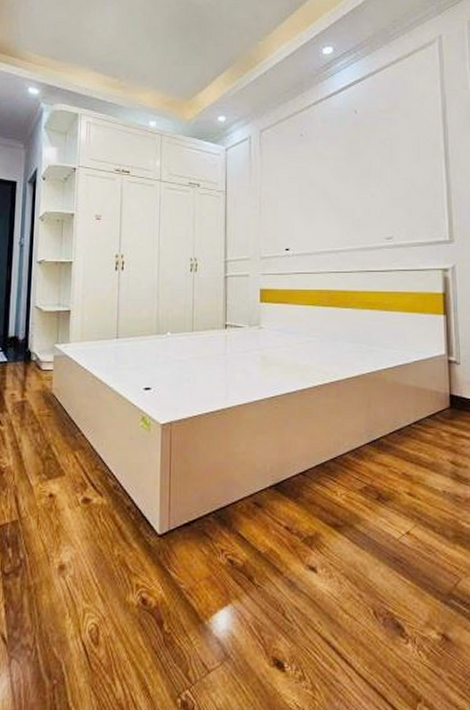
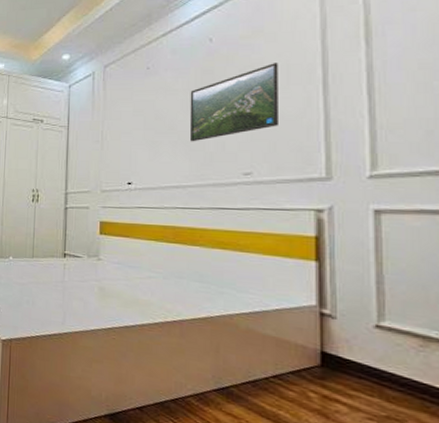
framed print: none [339,137,412,209] -> present [189,63,278,142]

